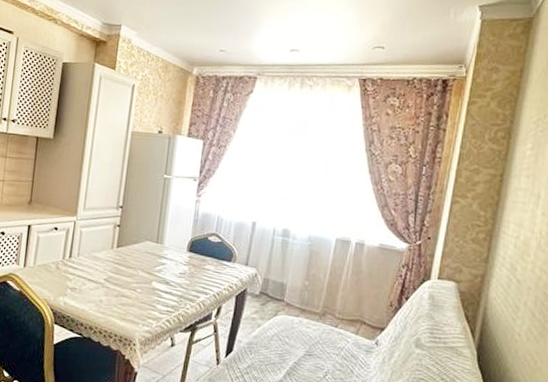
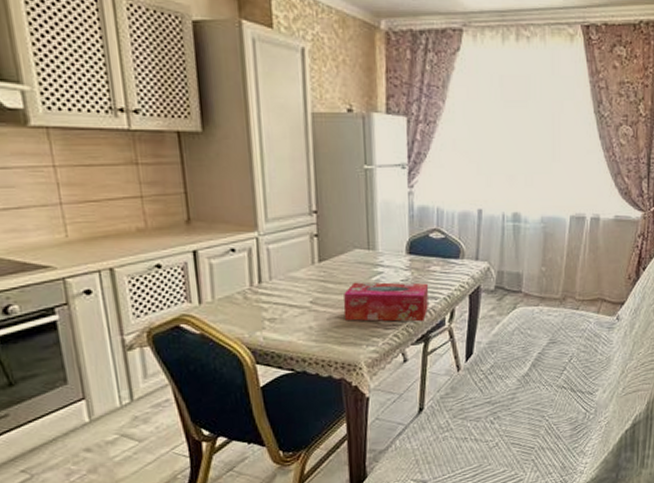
tissue box: none [128,268,202,313] -> present [343,281,429,322]

